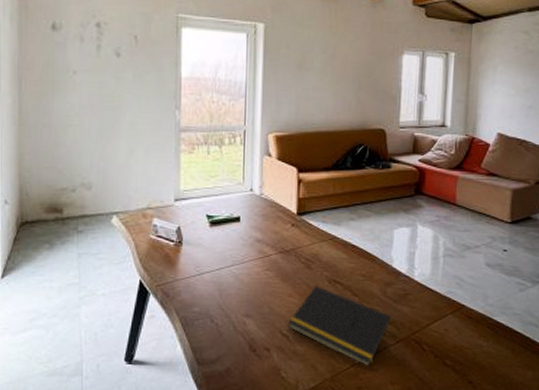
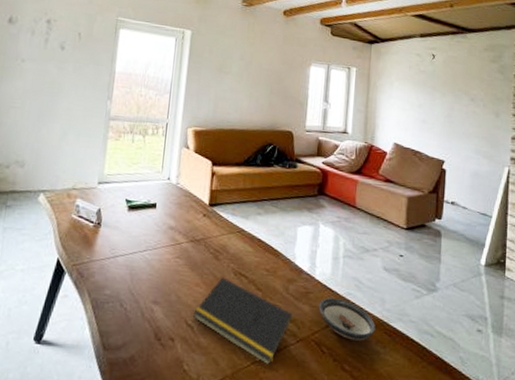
saucer: none [418,298,479,337] -> present [318,298,376,341]

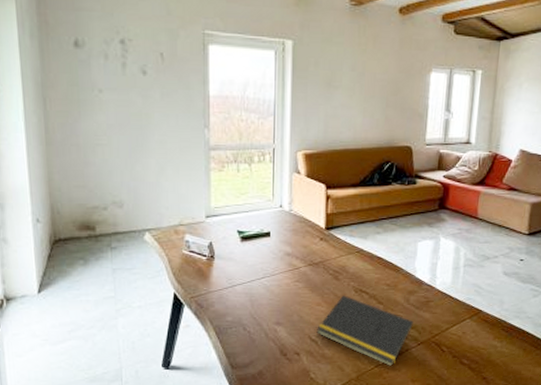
saucer: present [318,298,376,341] -> none [439,304,494,339]

